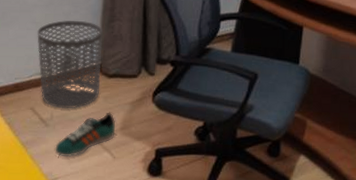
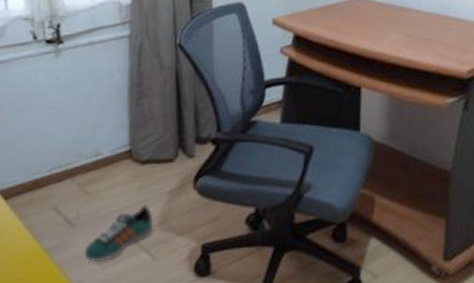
waste bin: present [37,20,103,109] -> none [56,100,131,205]

